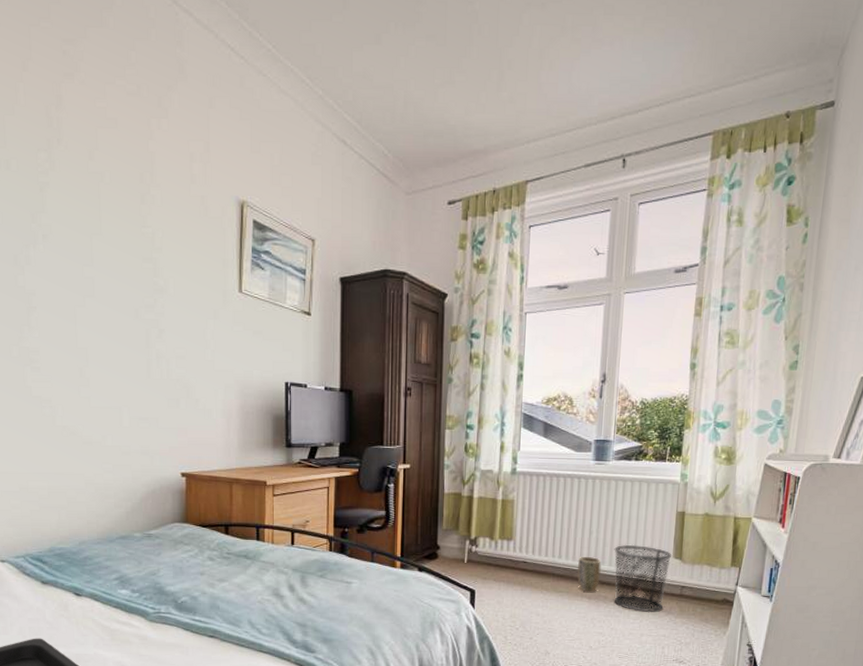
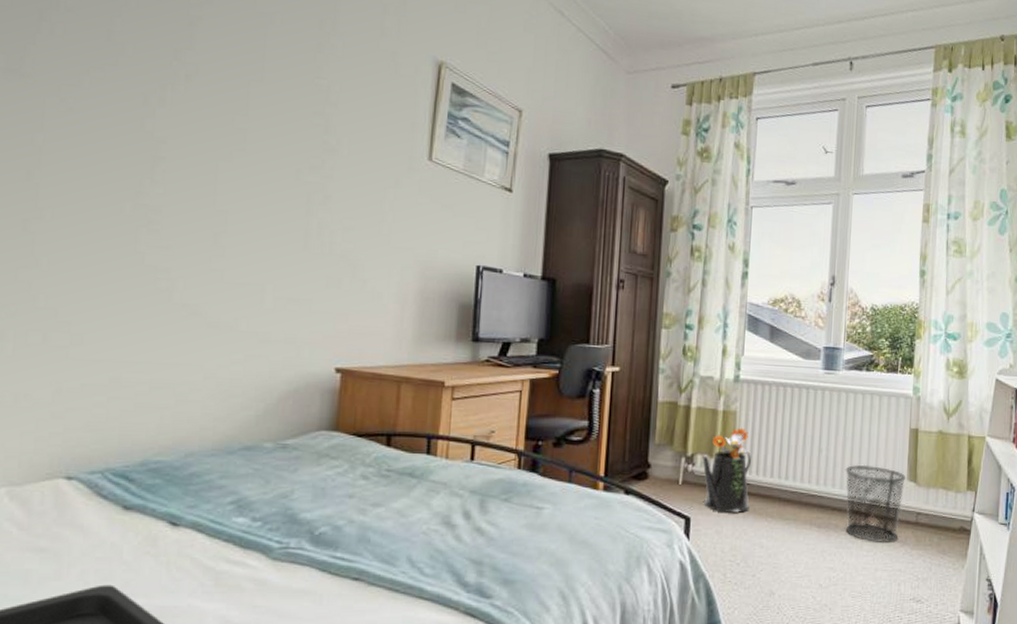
watering can: none [484,513,528,586] -> present [702,427,751,513]
plant pot: present [577,556,601,592] -> none [806,477,832,519]

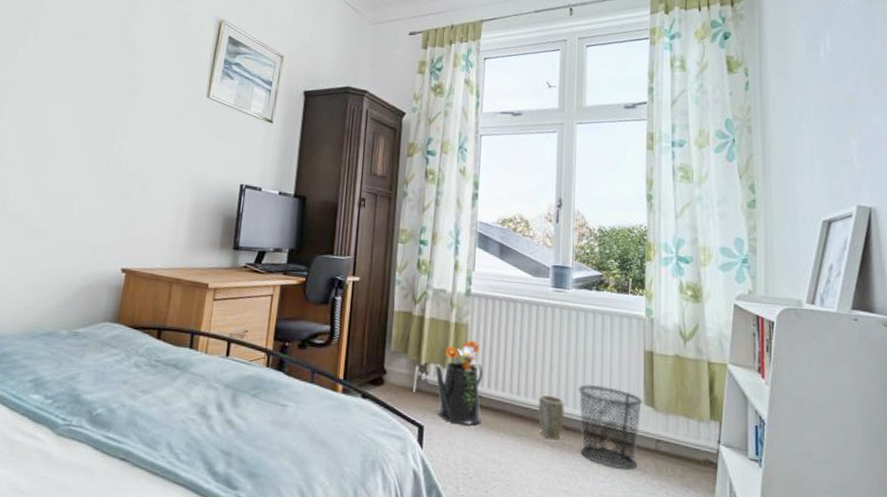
plant pot: none [806,477,832,519] -> present [538,394,565,439]

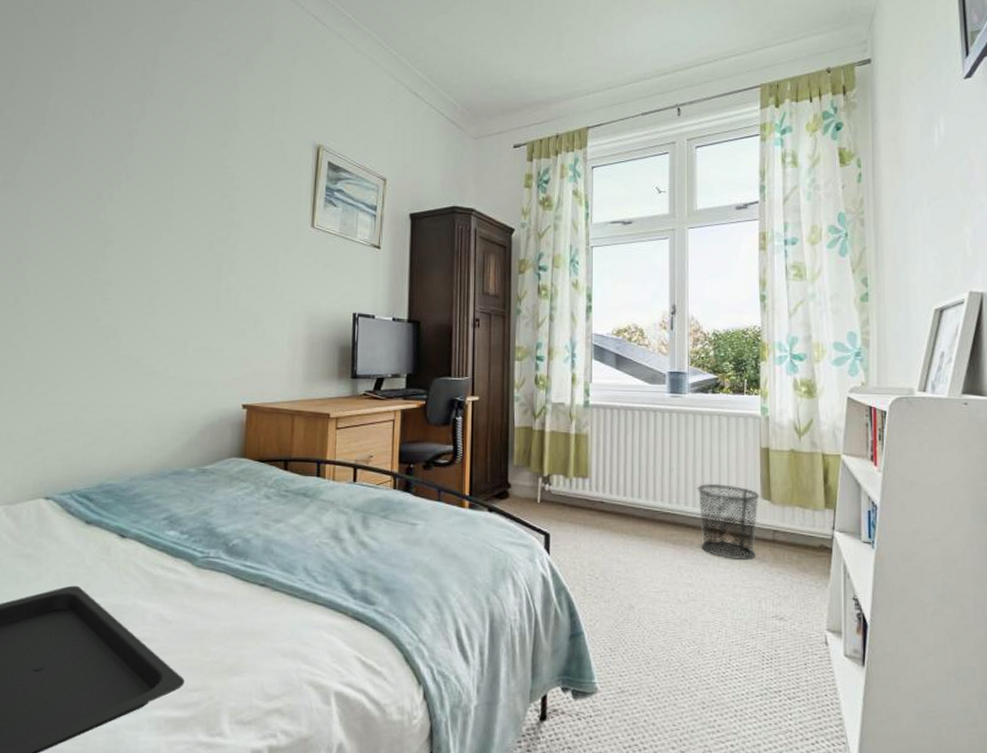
watering can: present [435,340,483,425] -> none [558,449,605,529]
plant pot: present [538,394,565,439] -> none [658,496,685,536]

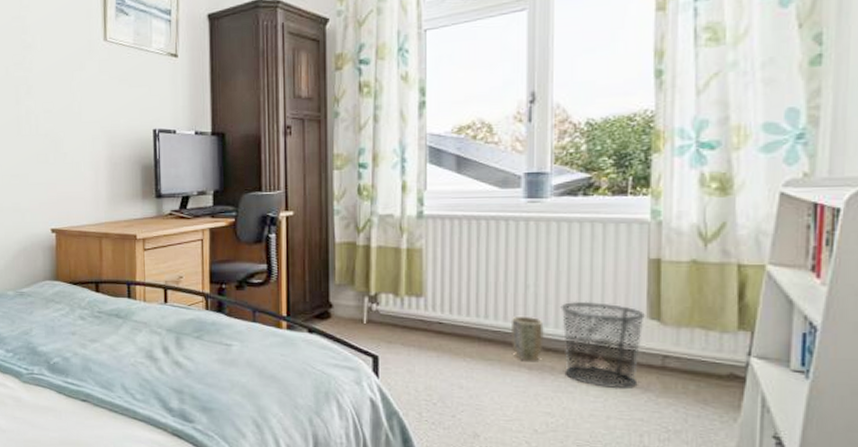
plant pot: none [658,496,685,536] -> present [510,316,544,361]

